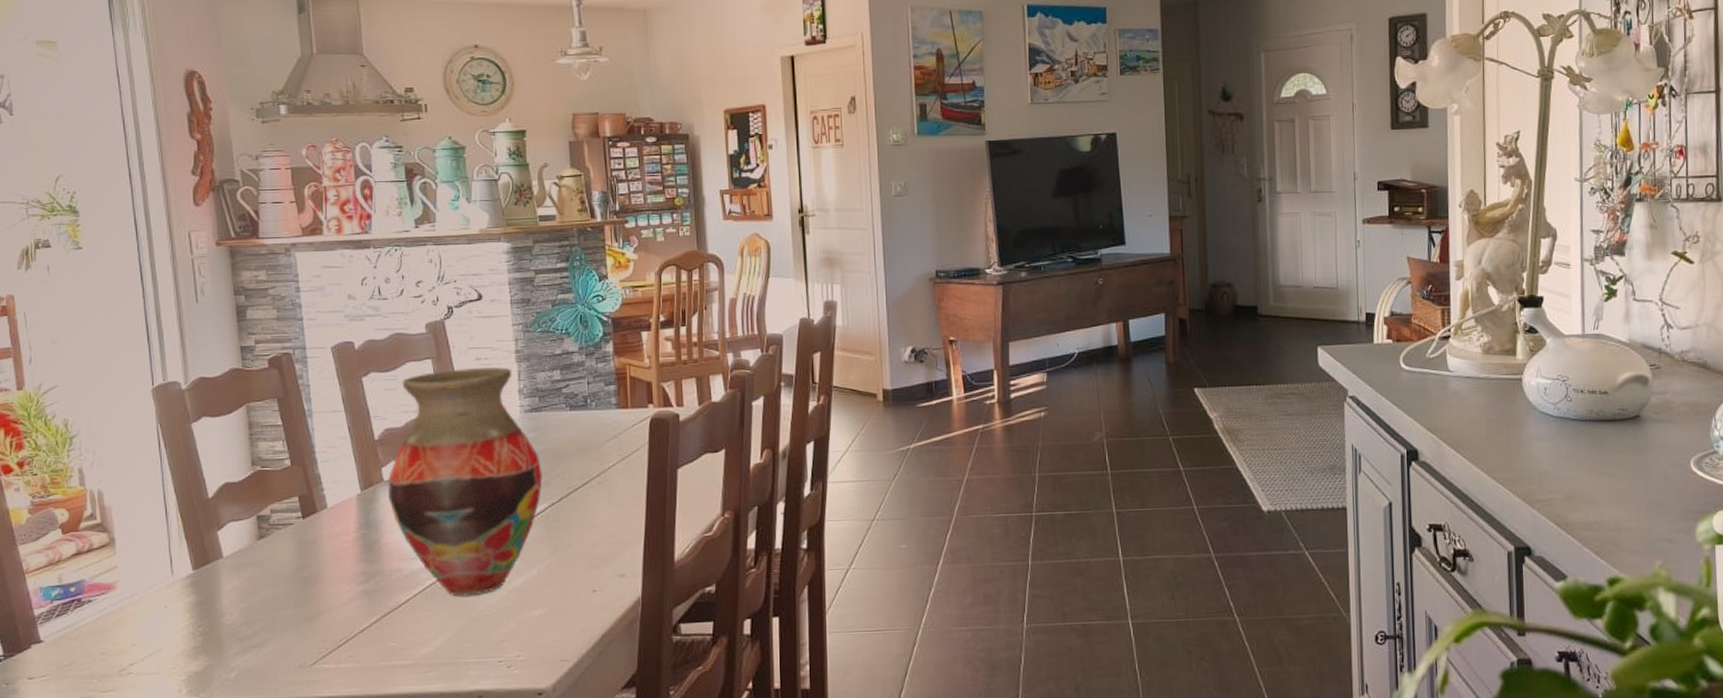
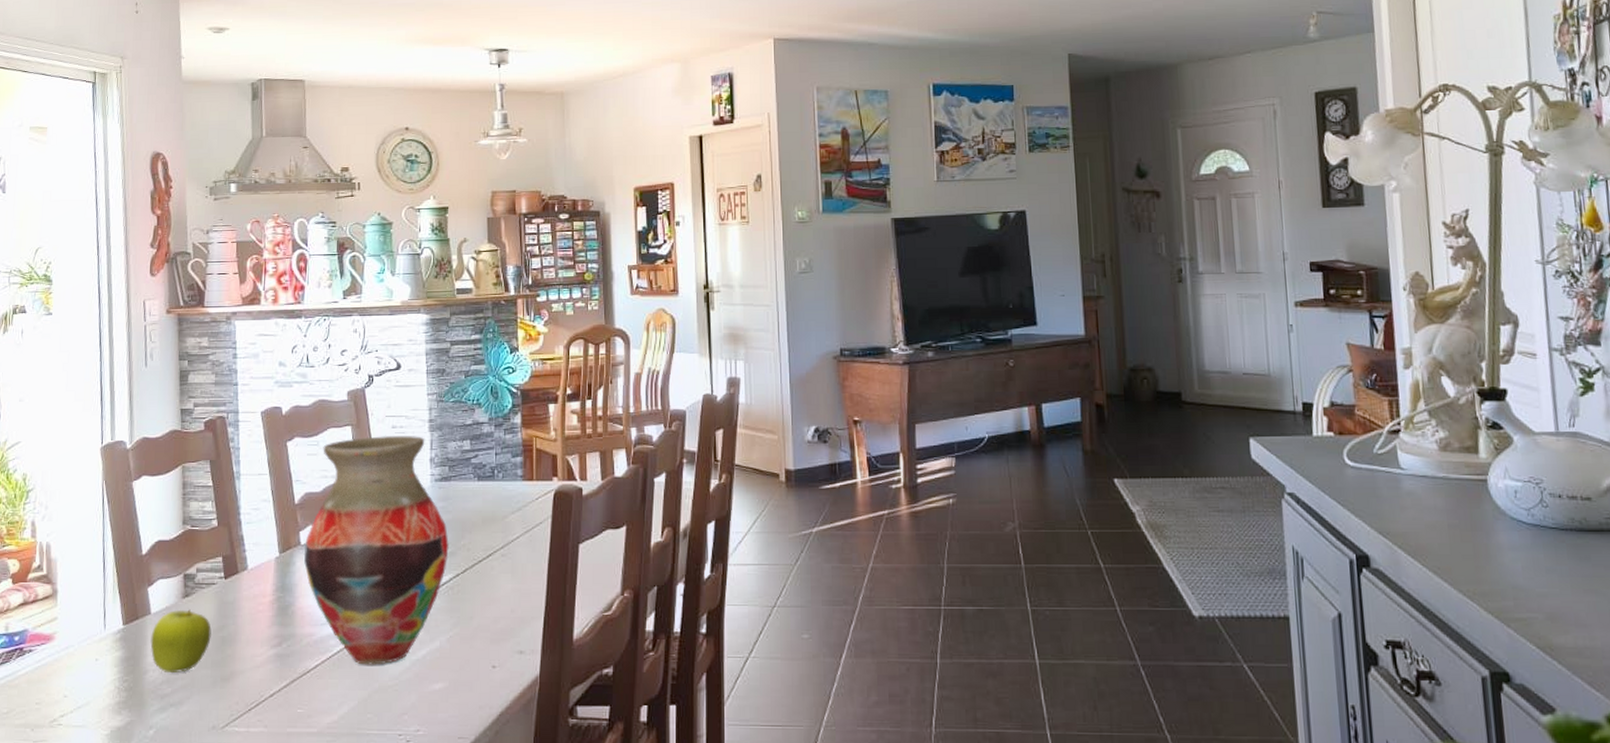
fruit: none [225,551,292,616] -> present [150,609,212,674]

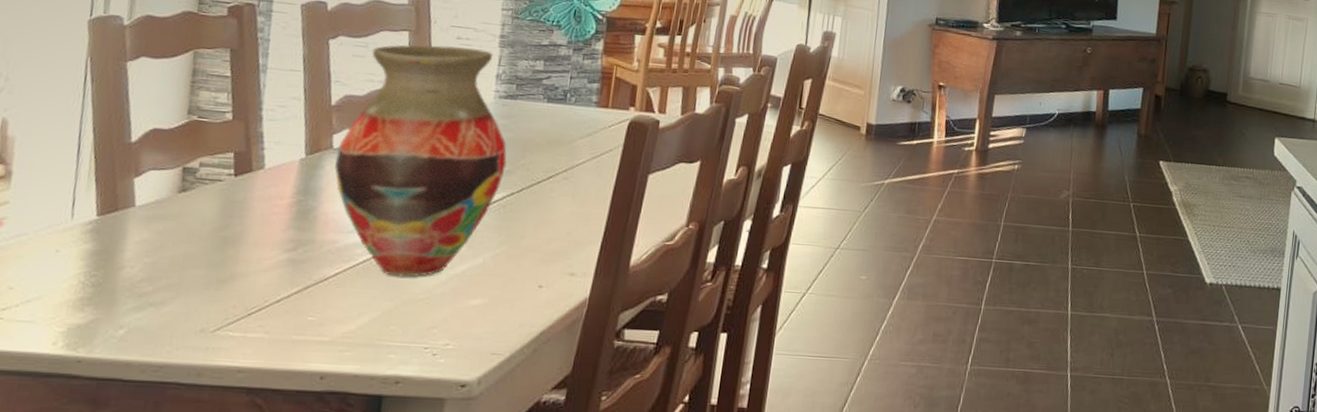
fruit: present [150,609,212,674] -> none [130,204,212,272]

